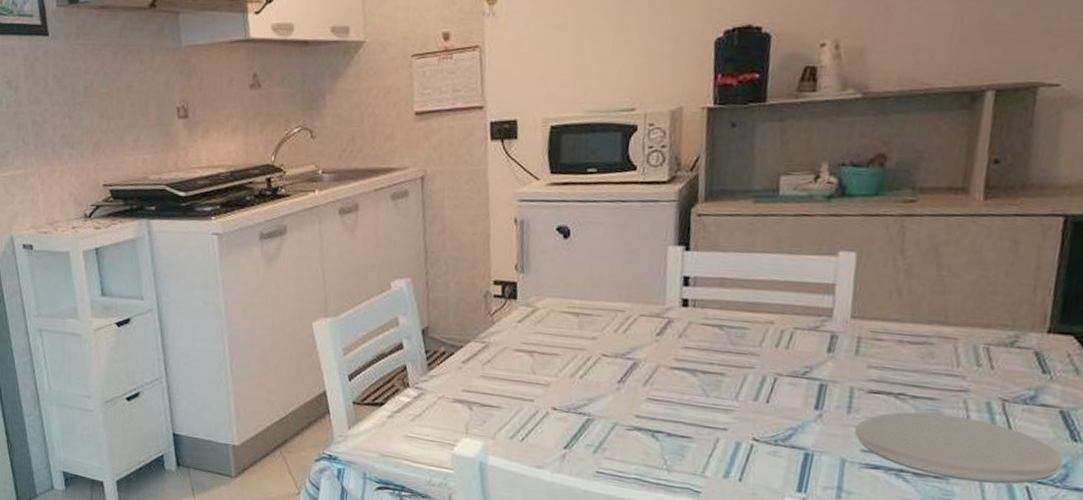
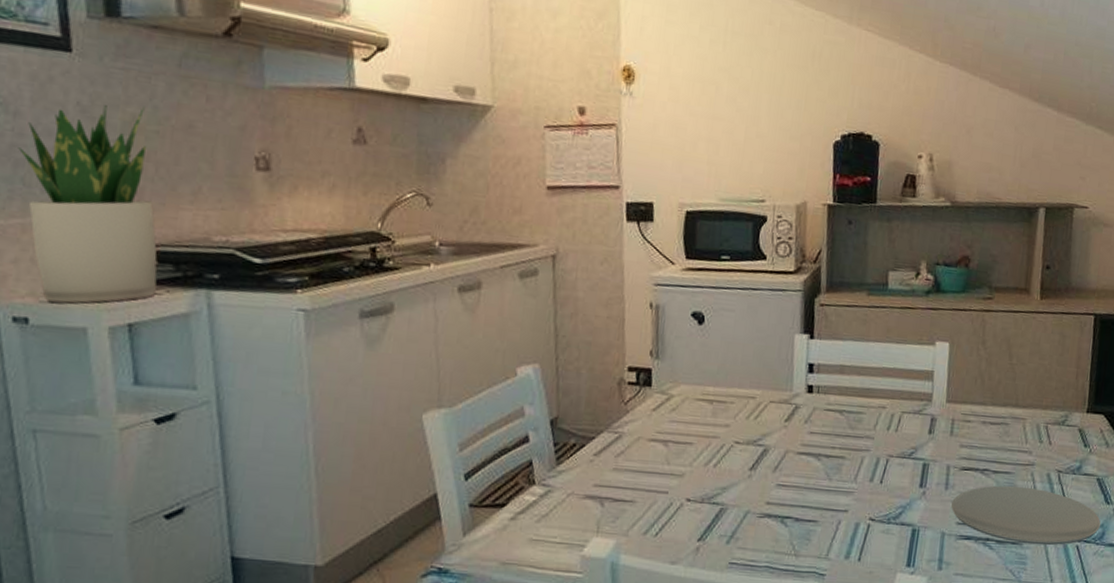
planter: none [19,74,113,234] -> present [18,105,157,304]

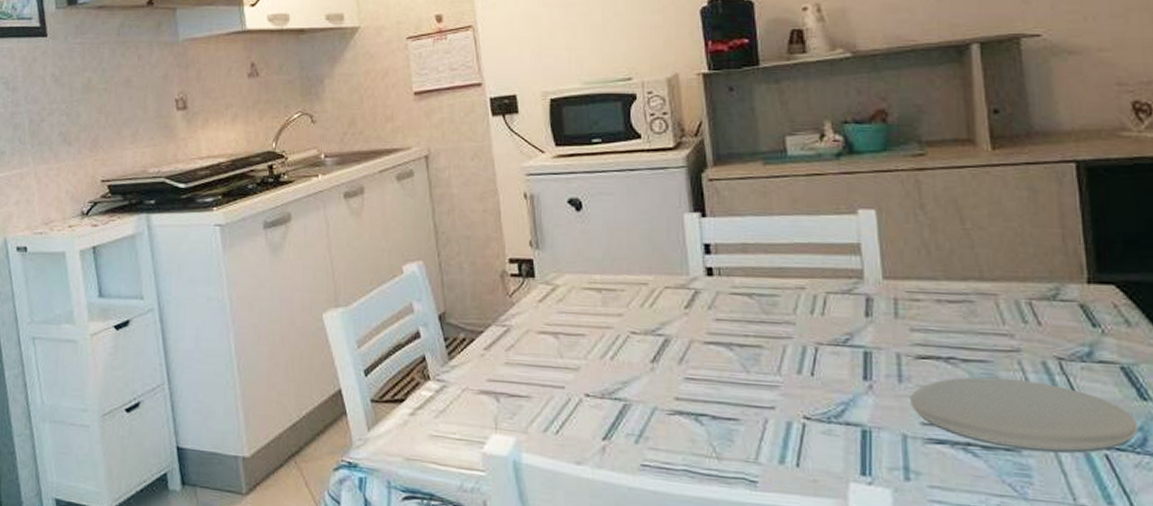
planter: present [18,105,157,304] -> none [16,71,111,233]

